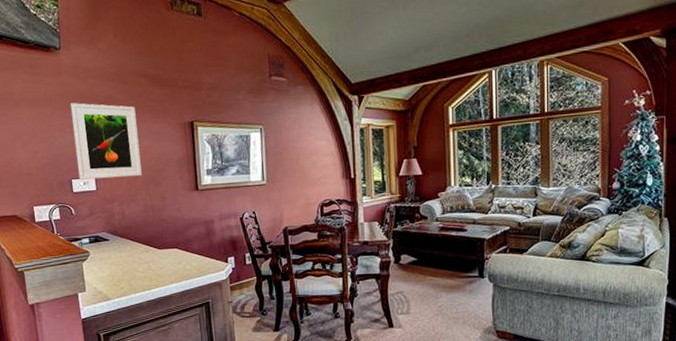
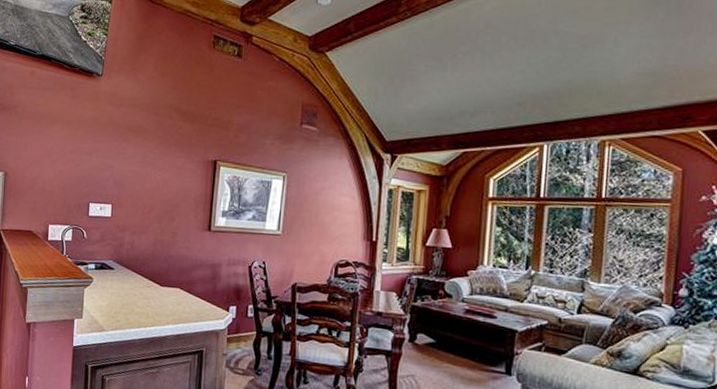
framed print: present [71,103,142,180] -> none [96,128,162,209]

